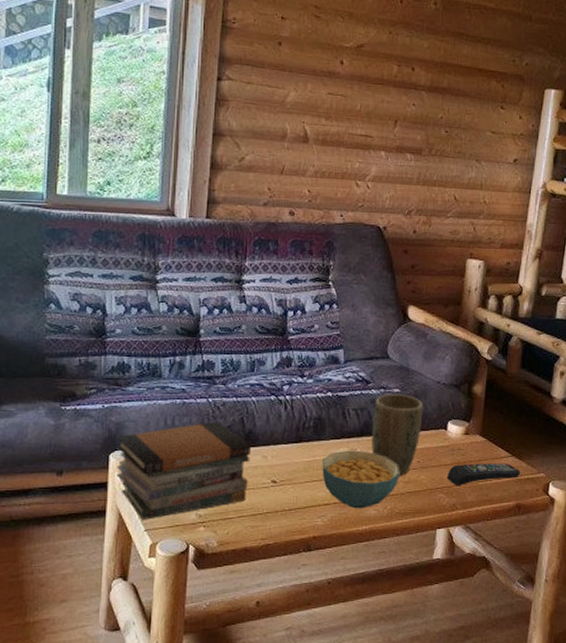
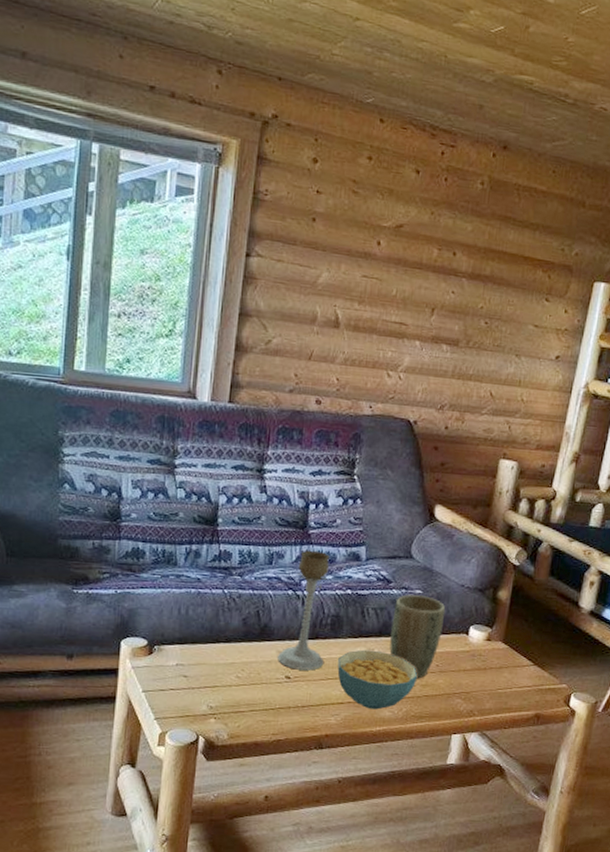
book stack: present [116,421,252,520] -> none [128,613,267,708]
candle holder: none [263,355,310,474] -> present [278,550,330,671]
remote control: present [447,463,521,486] -> none [466,670,542,693]

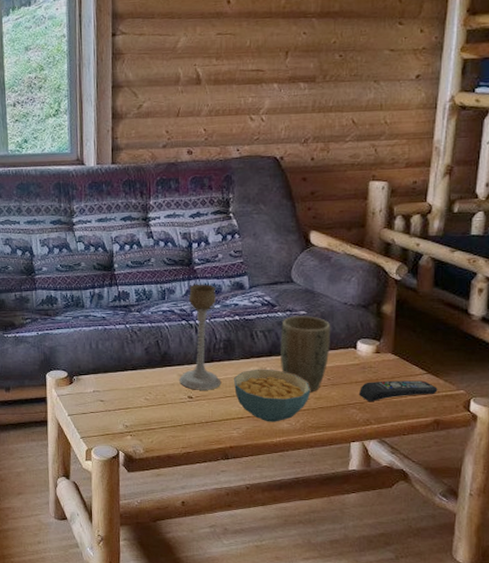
remote control: none [466,670,542,693] -> present [359,380,438,402]

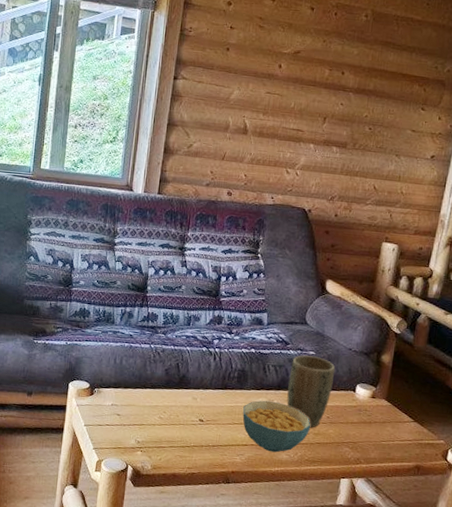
candle holder: present [179,284,222,390] -> none [193,314,237,416]
remote control: present [359,380,438,402] -> none [353,423,422,443]

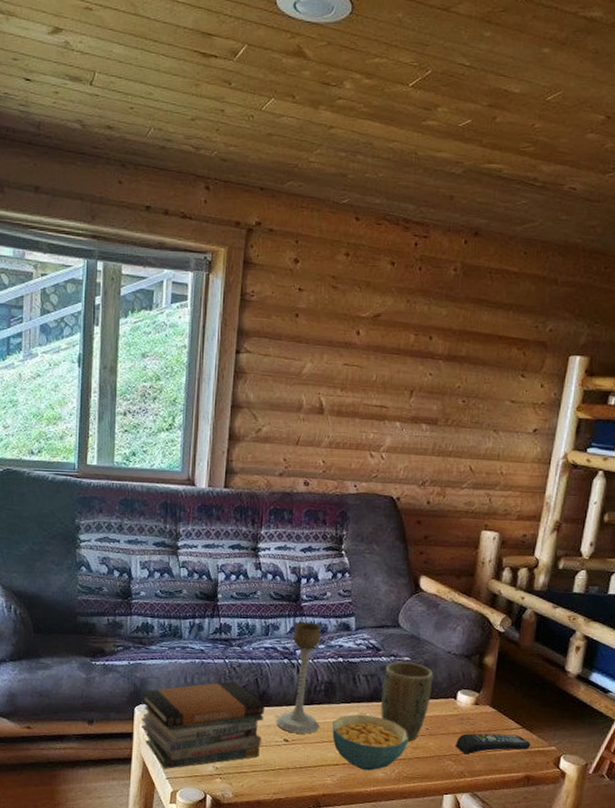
book stack: none [74,364,185,440] -> present [141,681,266,769]
candle holder: none [193,314,237,416] -> present [276,621,322,734]
remote control: none [353,423,422,443] -> present [456,733,531,755]

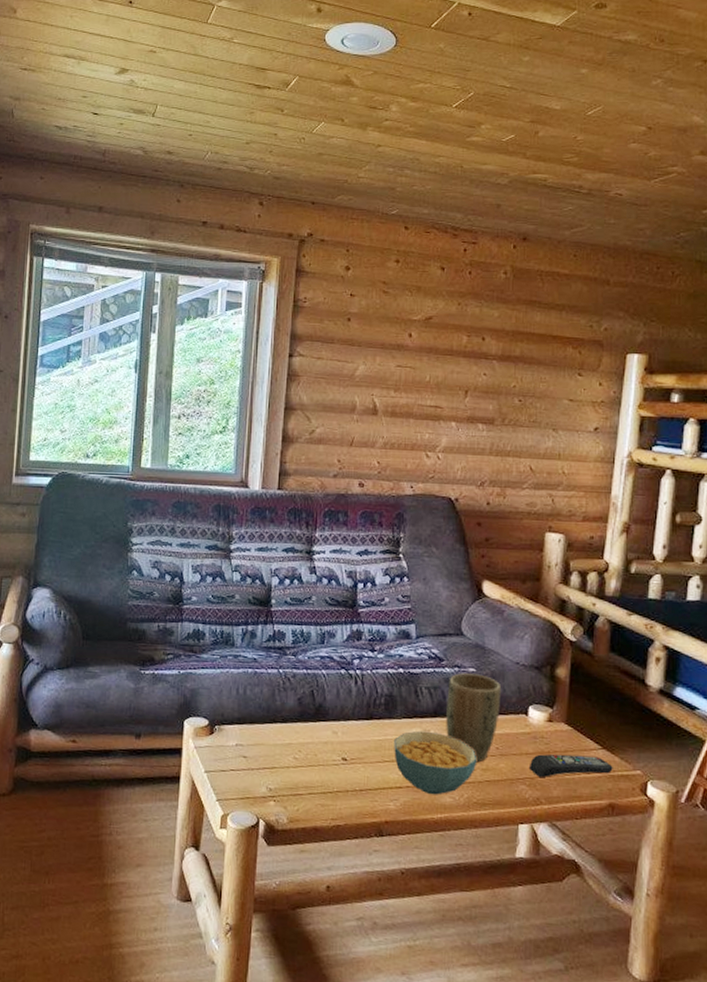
book stack: present [141,681,266,769] -> none [190,693,322,789]
candle holder: present [276,621,322,734] -> none [334,628,381,752]

